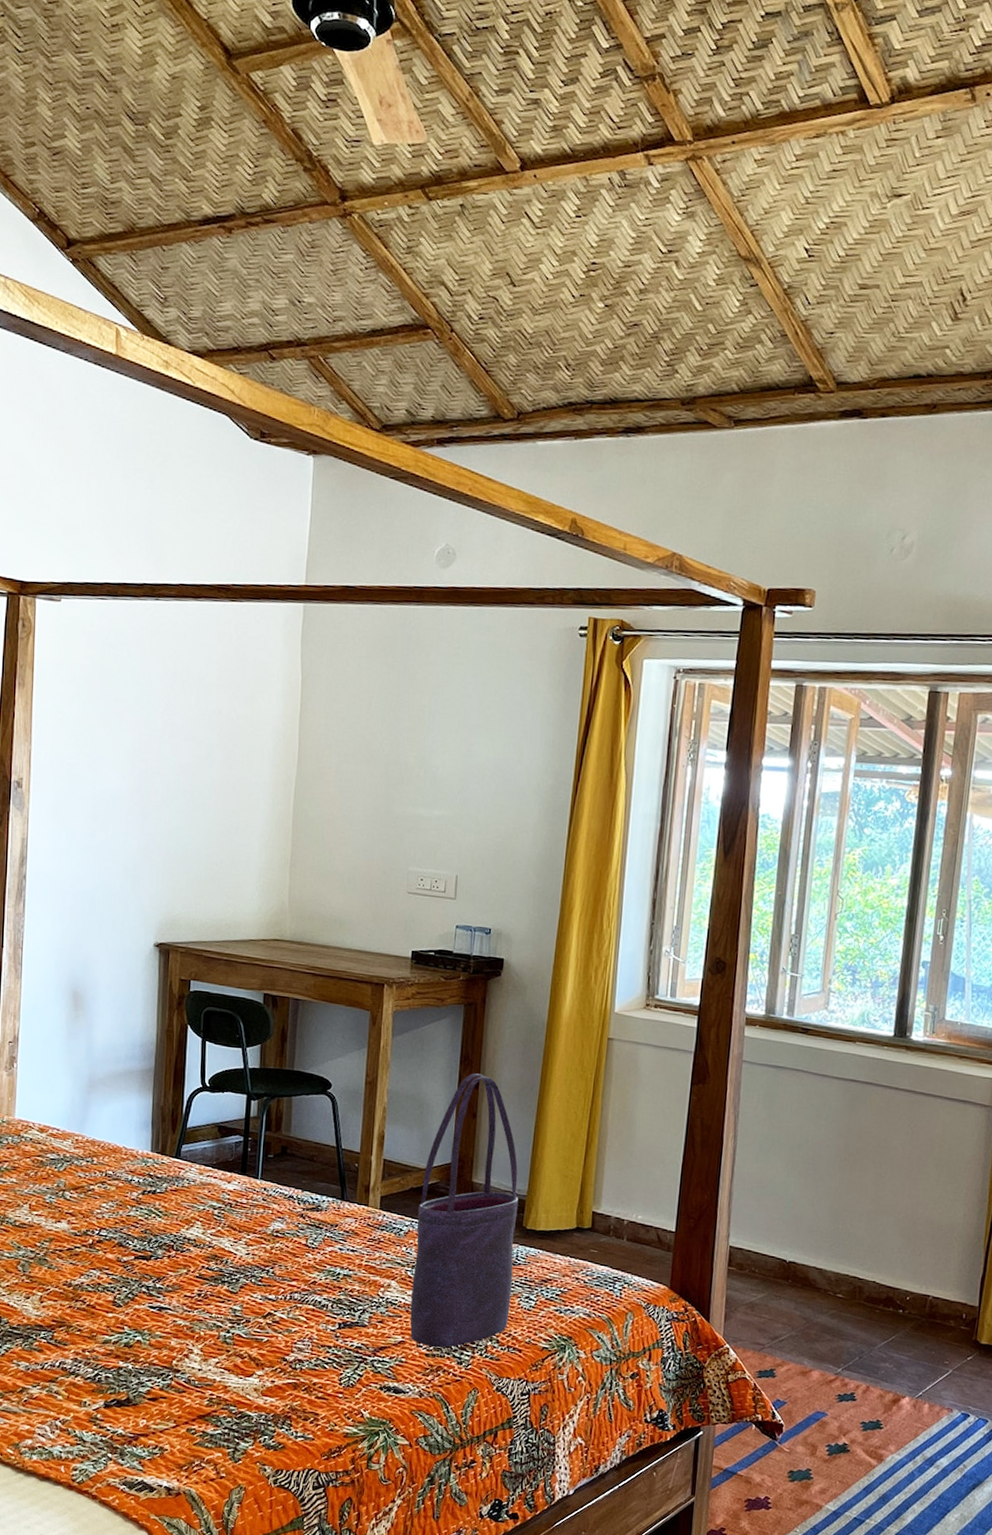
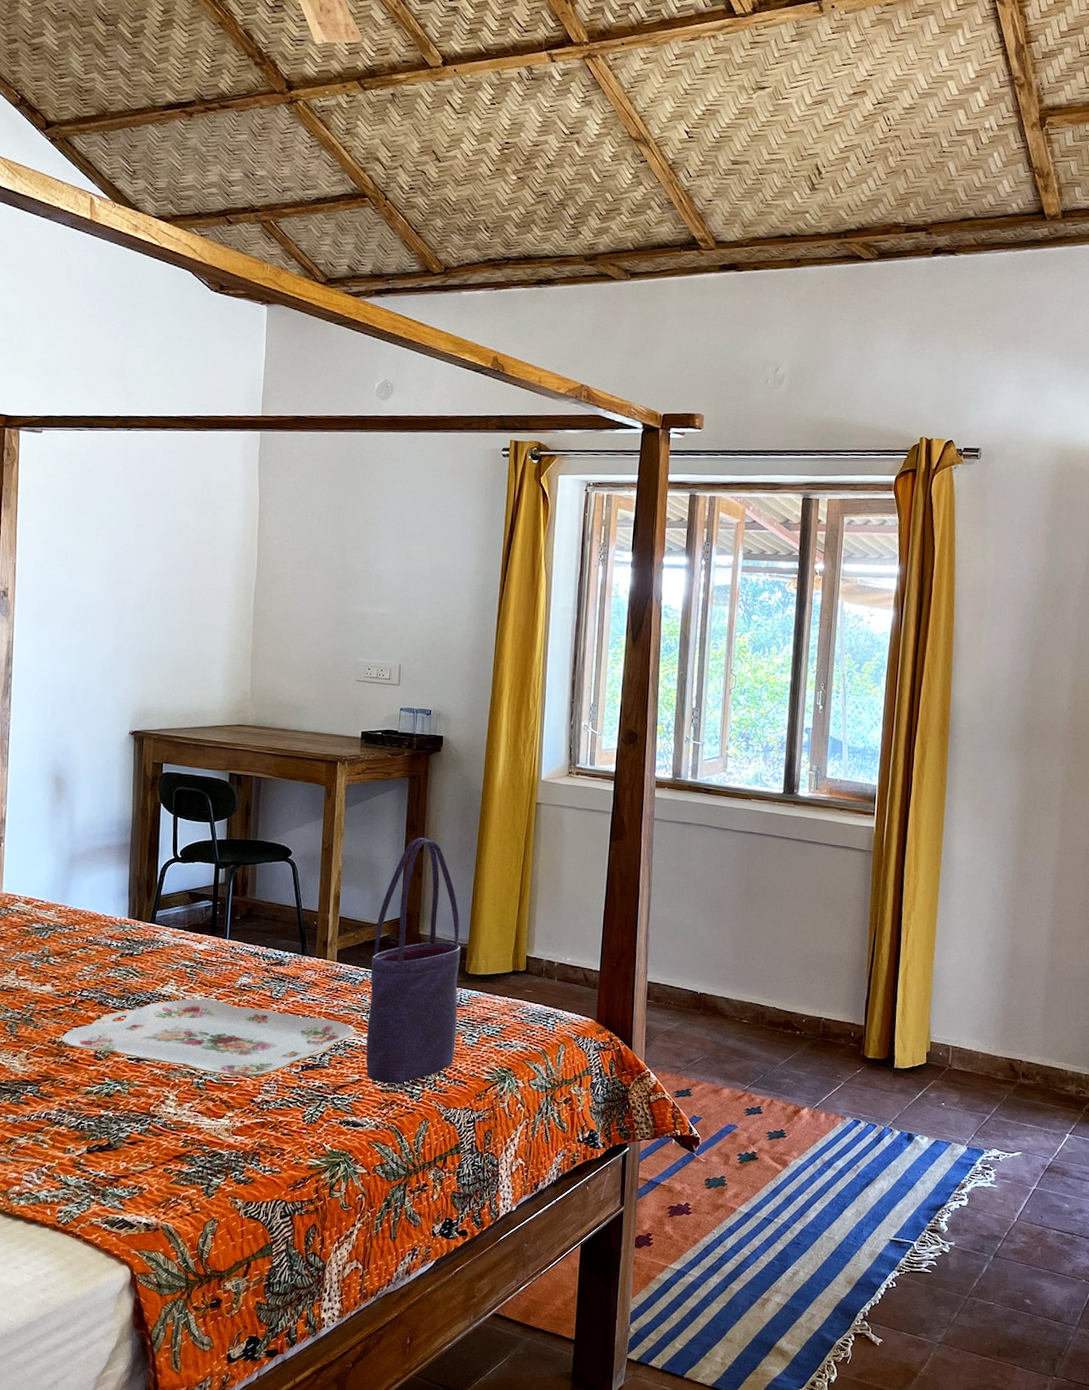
serving tray: none [77,1243,397,1333] -> present [61,998,354,1077]

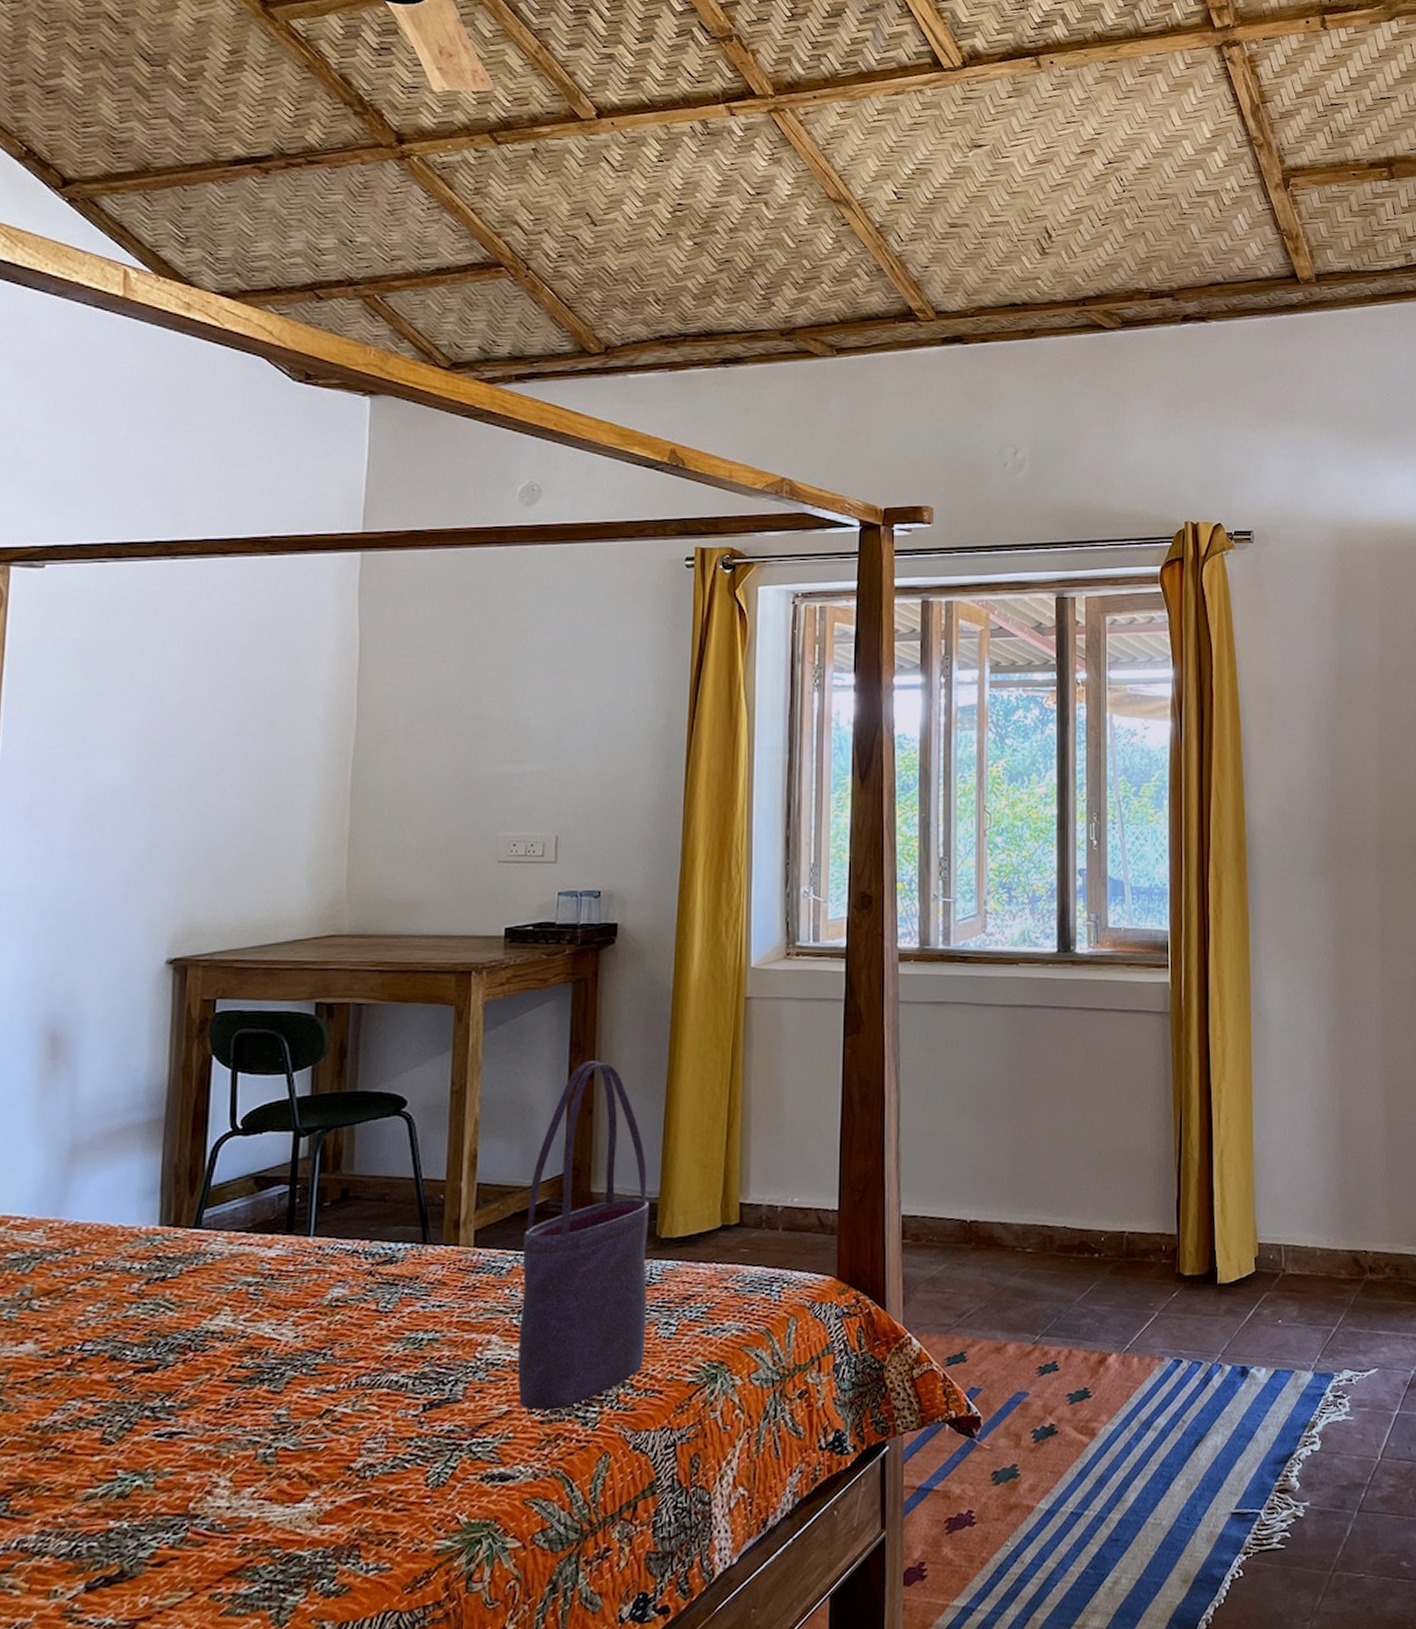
serving tray: present [61,998,354,1077] -> none [47,1327,500,1437]

